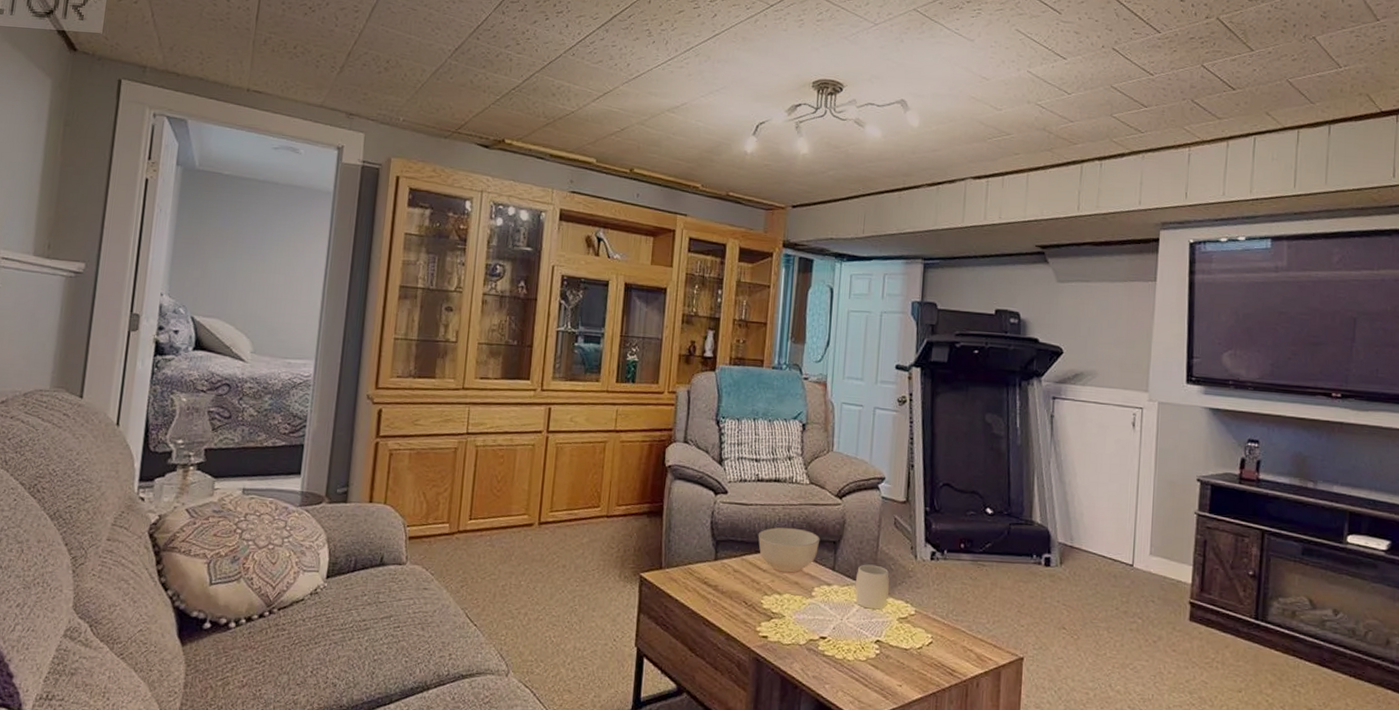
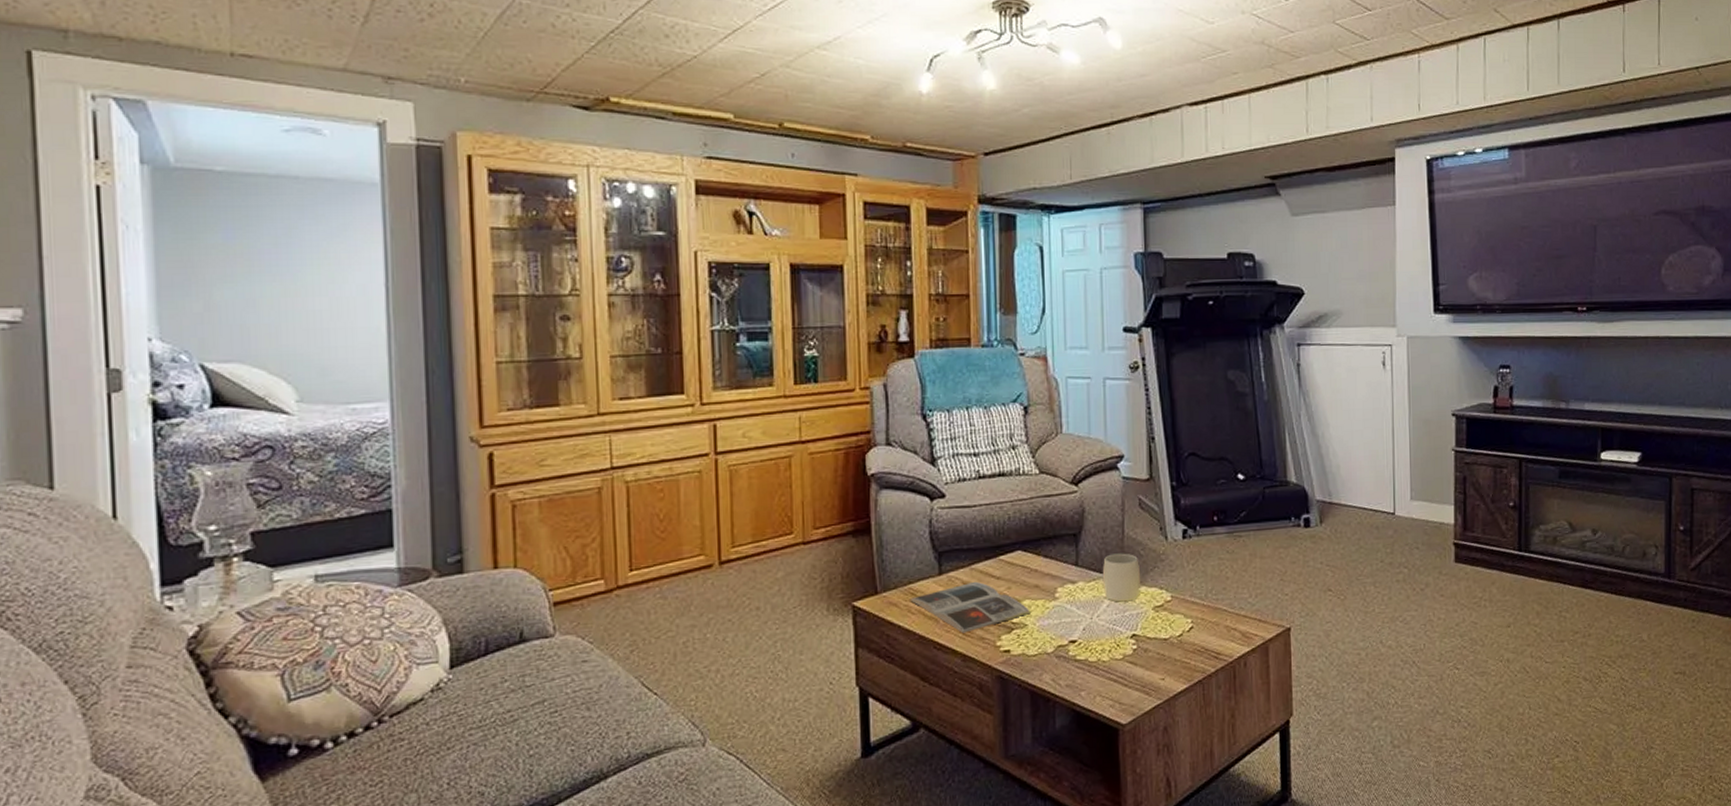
magazine: none [688,570,789,615] -> present [910,581,1030,634]
bowl: present [758,527,820,574] -> none [986,525,1058,578]

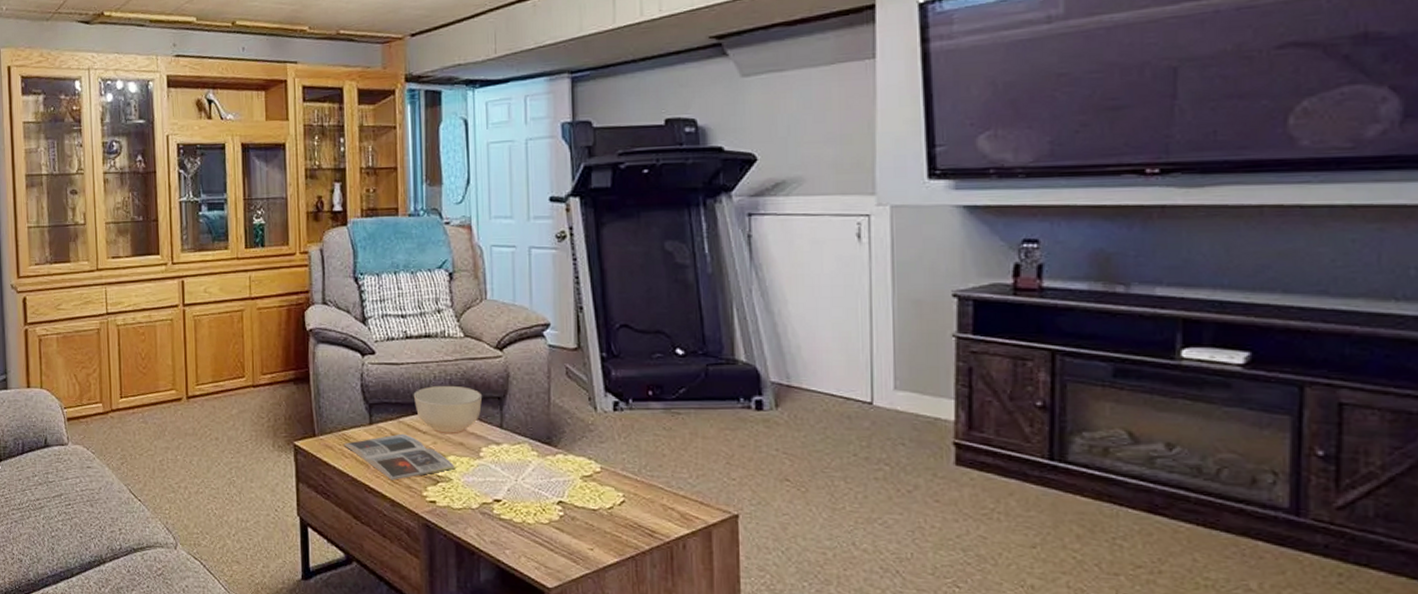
bowl: none [986,525,1058,578] -> present [413,385,483,435]
mug: present [1102,553,1141,602] -> none [527,419,568,468]

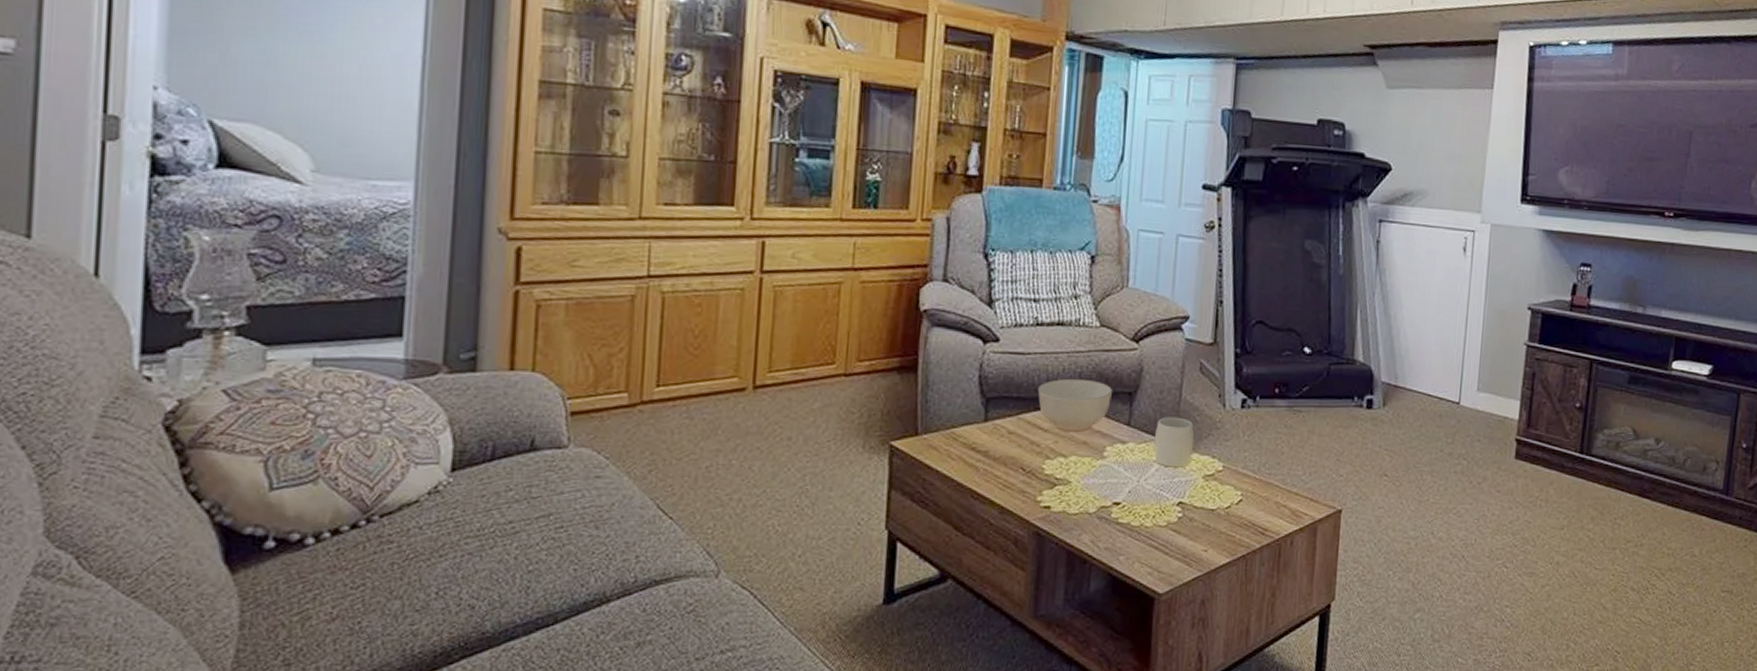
magazine: present [343,433,455,481] -> none [951,431,1076,485]
mug: none [527,419,568,468] -> present [1154,417,1195,468]

